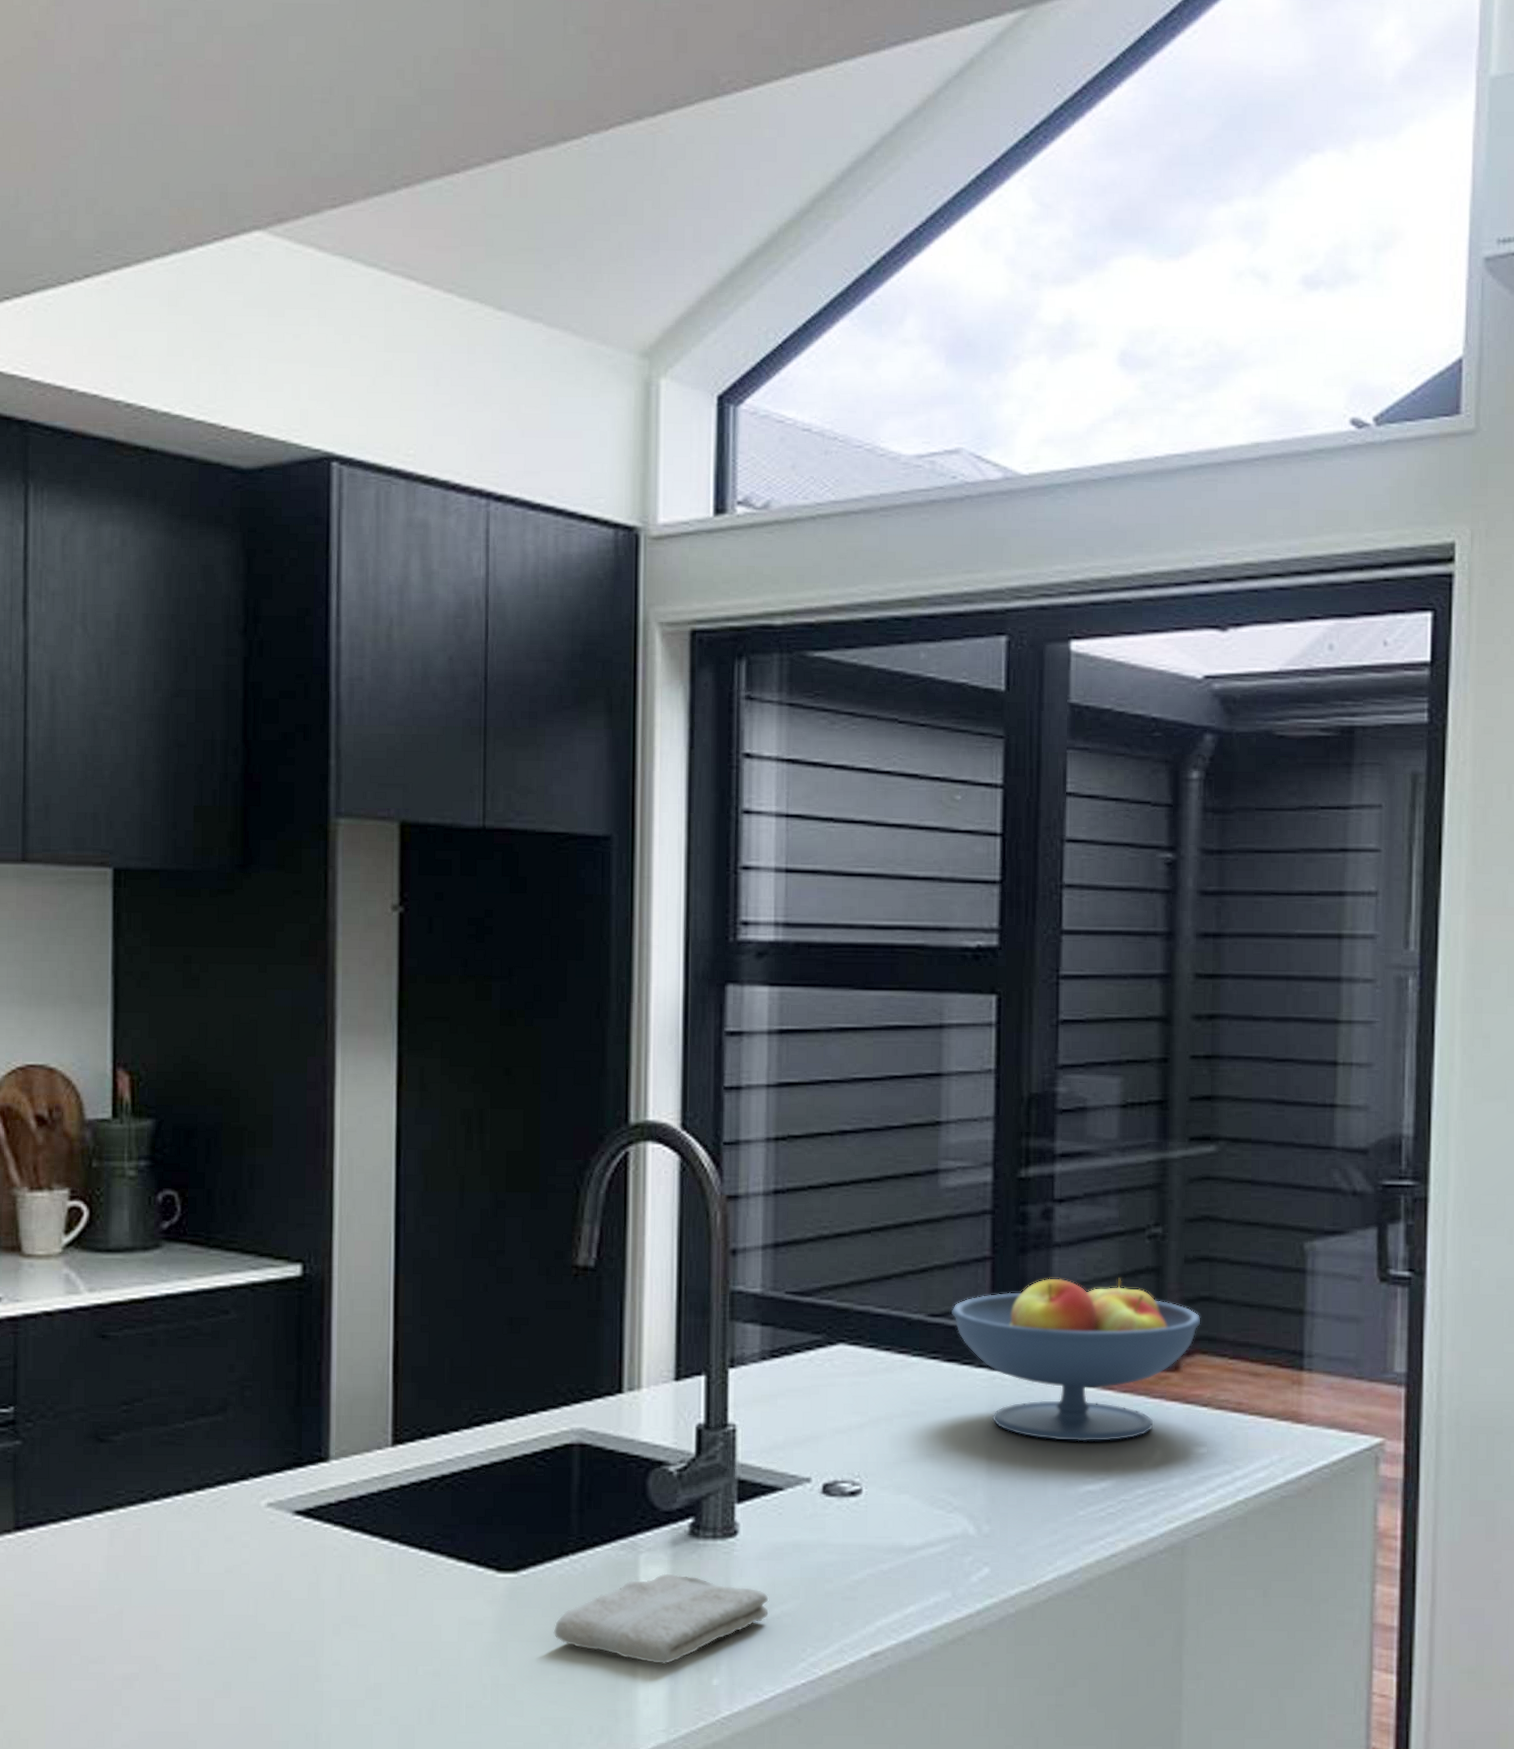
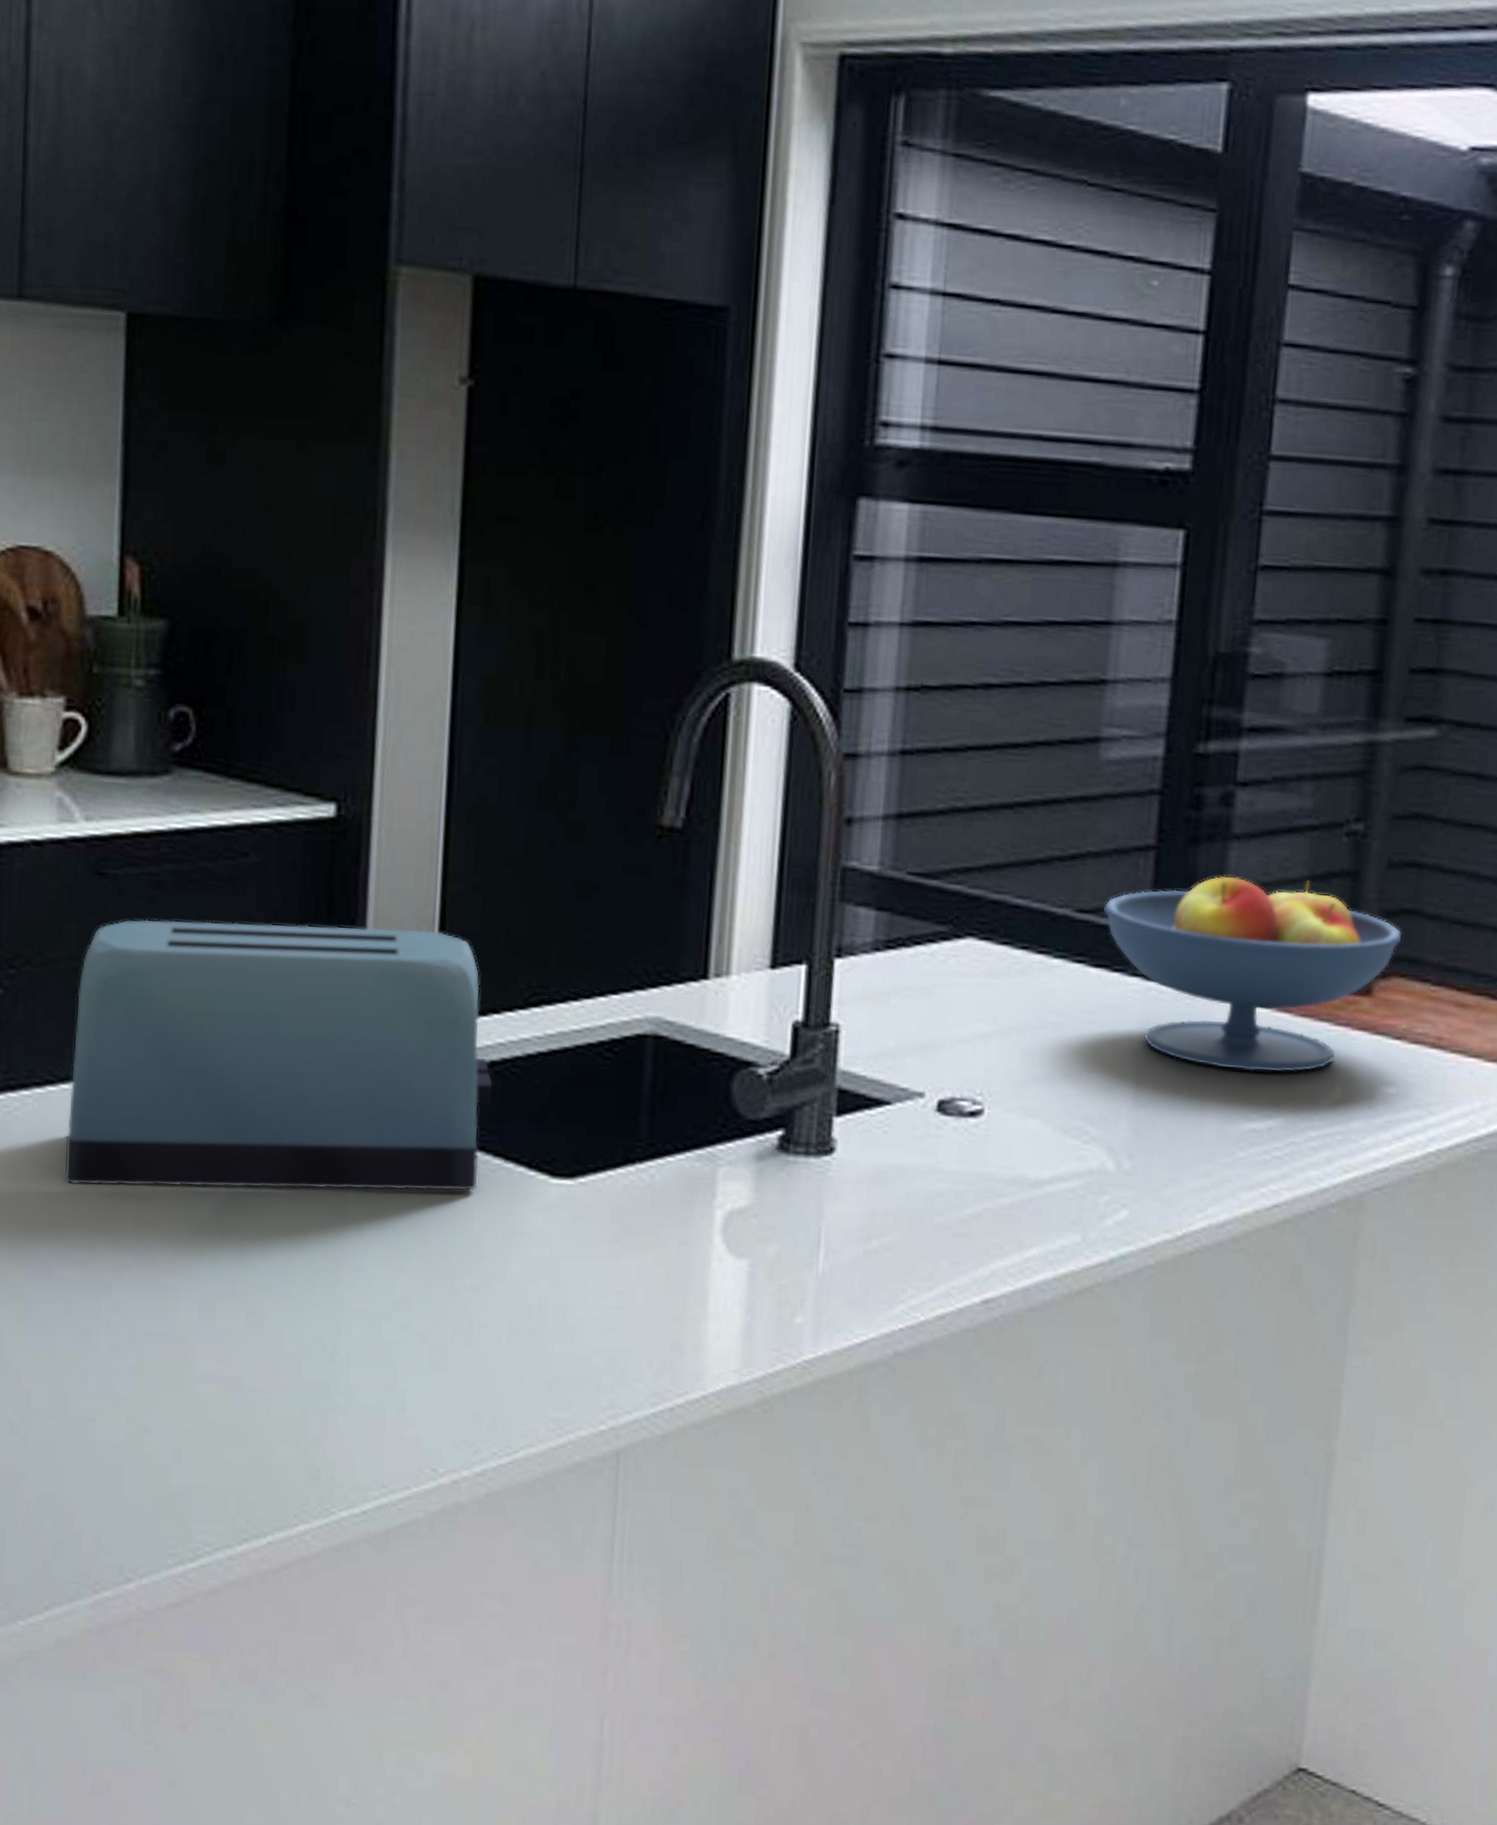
toaster: none [78,1367,444,1606] -> present [64,919,493,1191]
washcloth: present [553,1573,769,1665] -> none [612,1191,866,1296]

